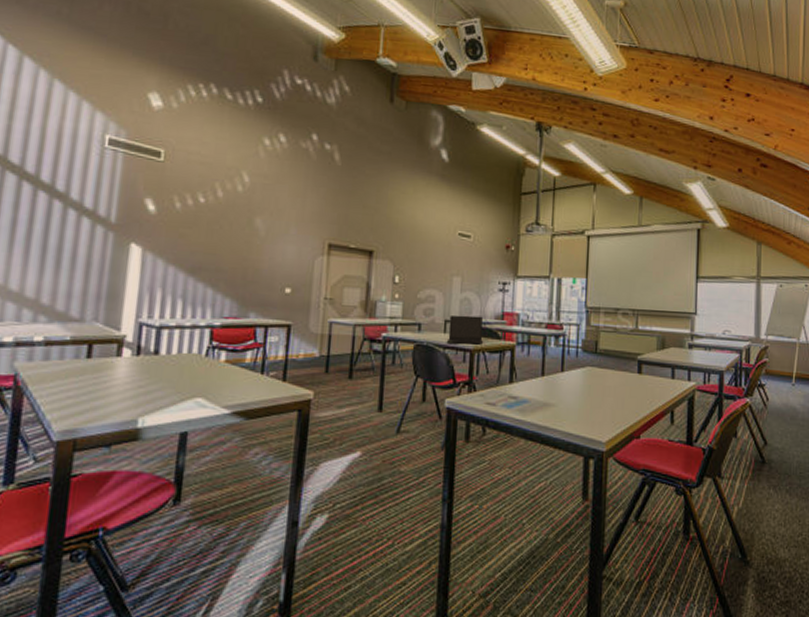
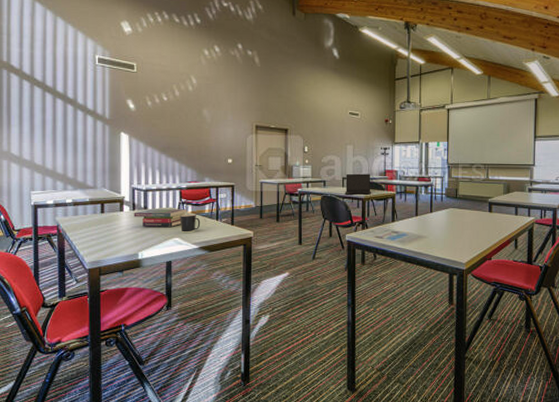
books: none [137,354,219,383] -> present [134,209,187,228]
mug: none [206,363,238,392] -> present [179,214,201,234]

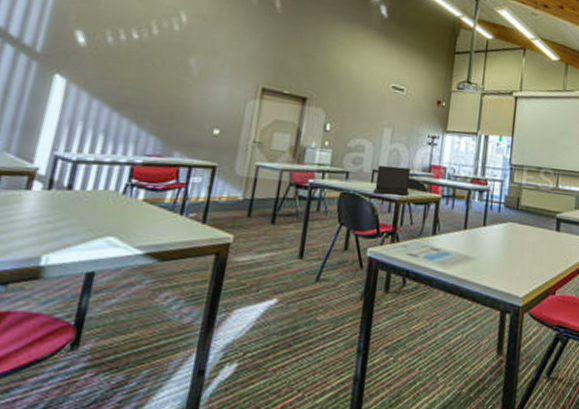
books: present [134,209,187,228] -> none [47,189,137,221]
mug: present [179,214,201,234] -> none [120,201,155,232]

